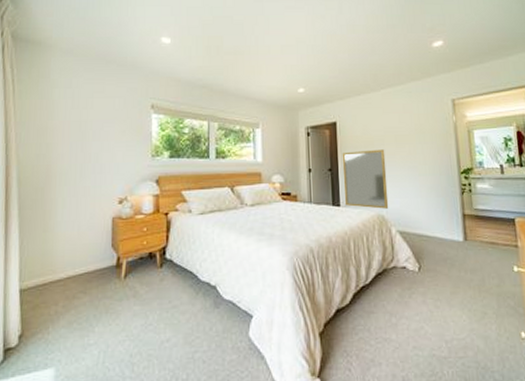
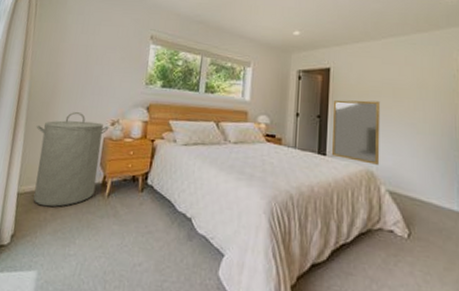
laundry hamper: none [32,194,117,299] -> present [33,112,109,207]

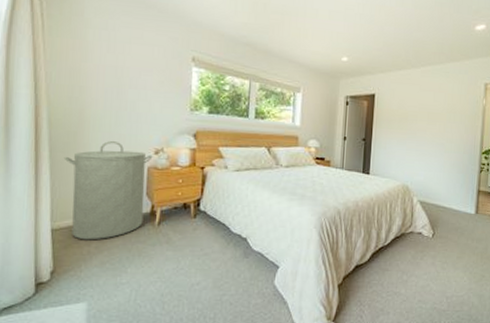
home mirror: present [331,100,381,165] -> none [374,124,417,180]

